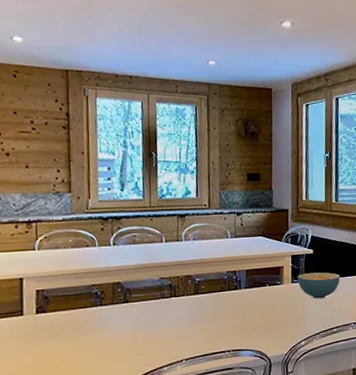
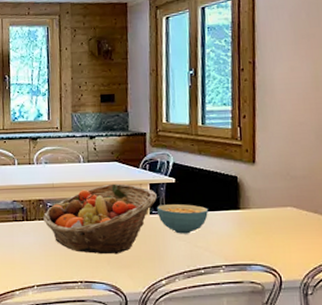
fruit basket: none [192,256,297,324] -> present [43,183,157,255]

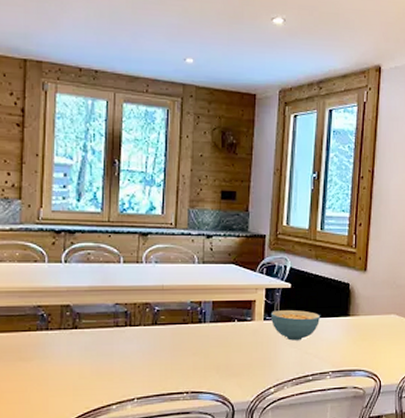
fruit basket: present [43,183,157,255] -> none [149,287,272,363]

